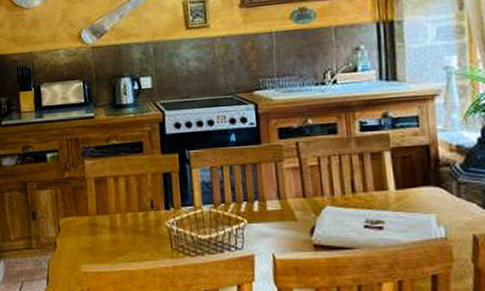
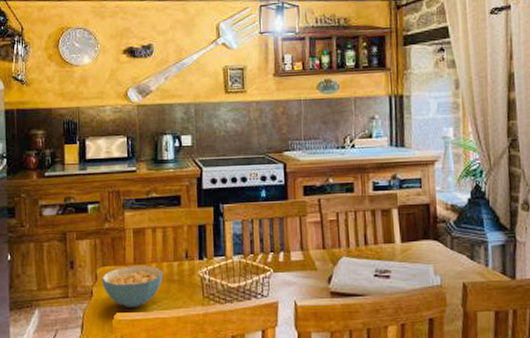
cereal bowl: none [64,216,128,259] -> present [101,266,163,307]

